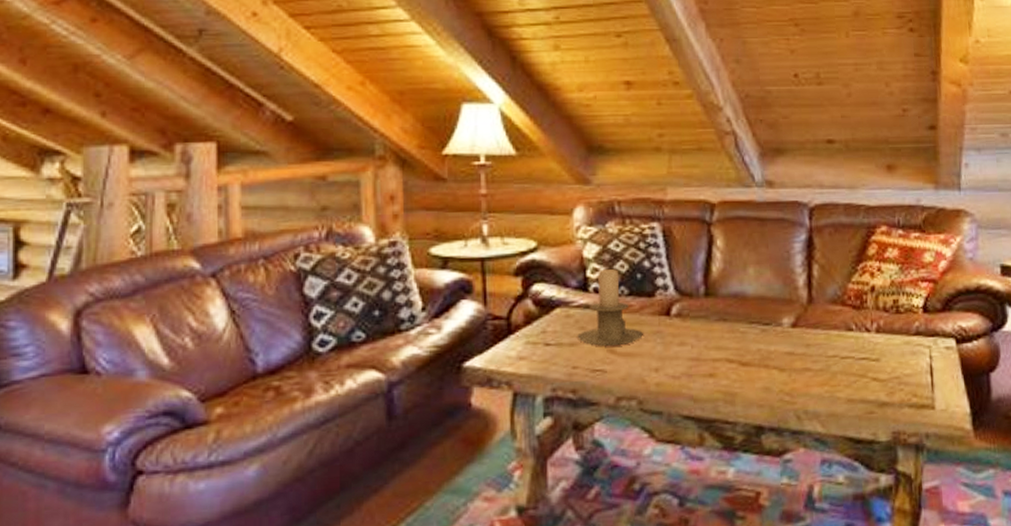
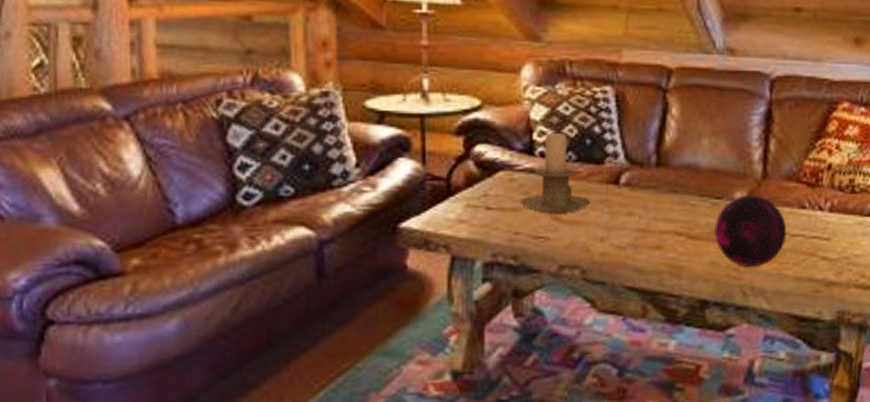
decorative orb: none [765,319,836,392] -> present [715,194,787,268]

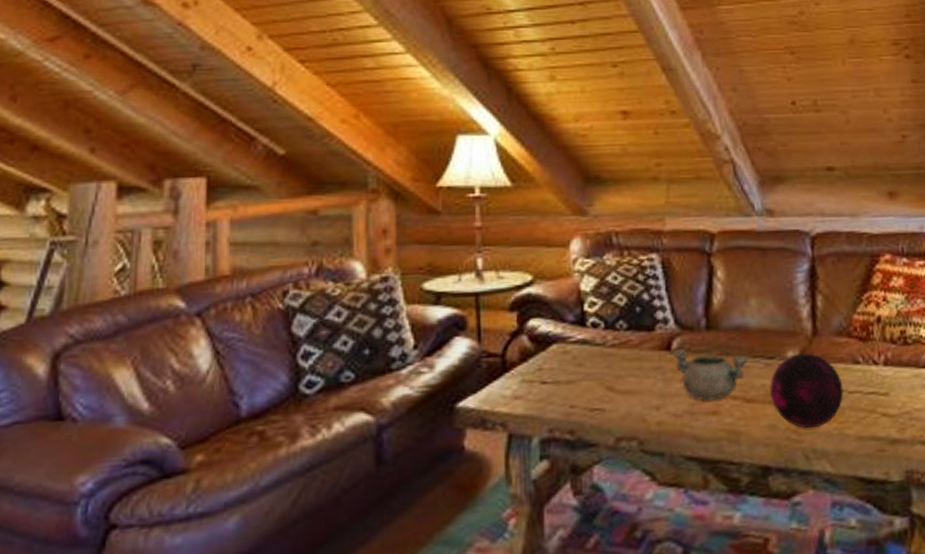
candle holder: present [519,133,591,214] -> none [574,303,644,384]
decorative bowl: none [620,182,697,236] -> present [672,348,749,401]

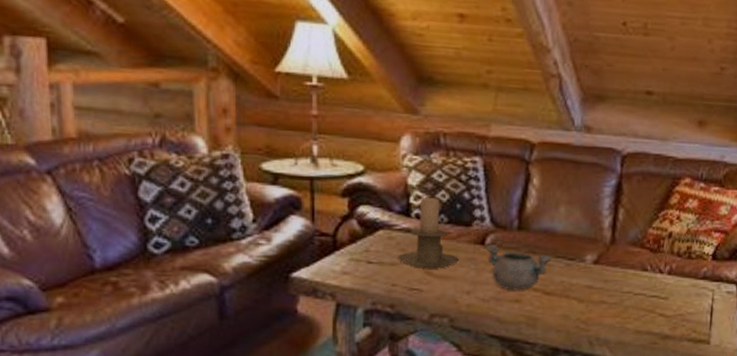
candle holder: none [574,303,644,384] -> present [397,198,460,269]
decorative orb: present [769,352,844,429] -> none [567,257,630,321]

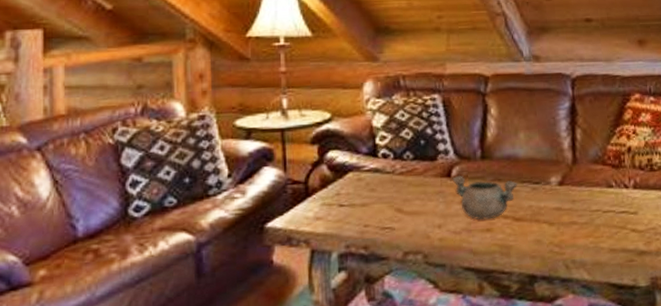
candle holder: present [397,198,460,269] -> none [367,137,428,206]

